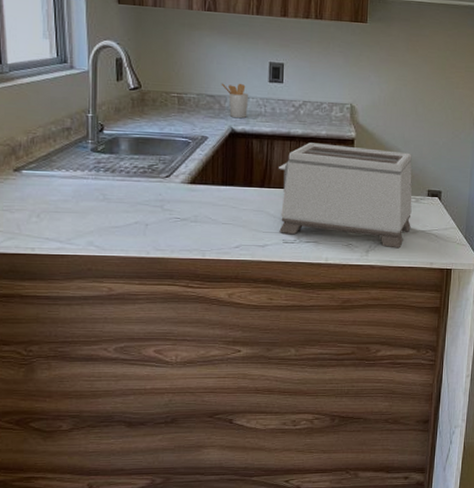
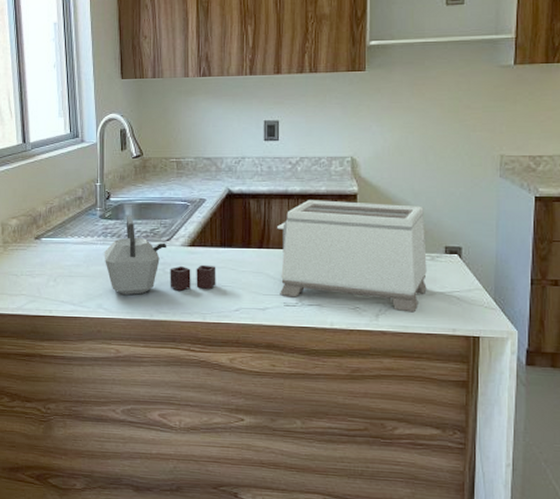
kettle: none [95,150,217,232] -> present [104,216,216,295]
utensil holder: present [221,83,248,119] -> none [217,144,244,179]

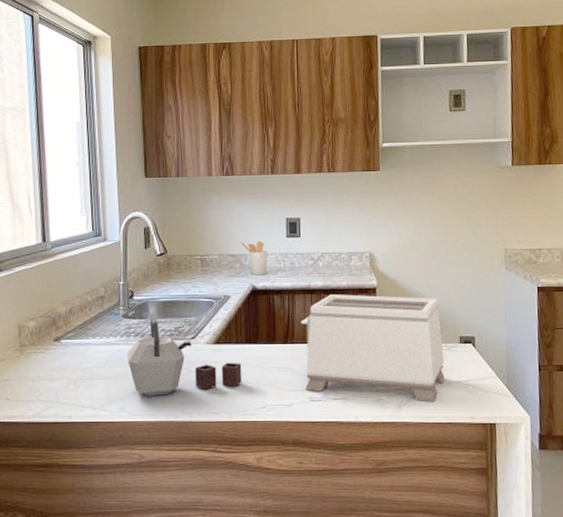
utensil holder: none [217,144,244,179] -> present [241,240,267,276]

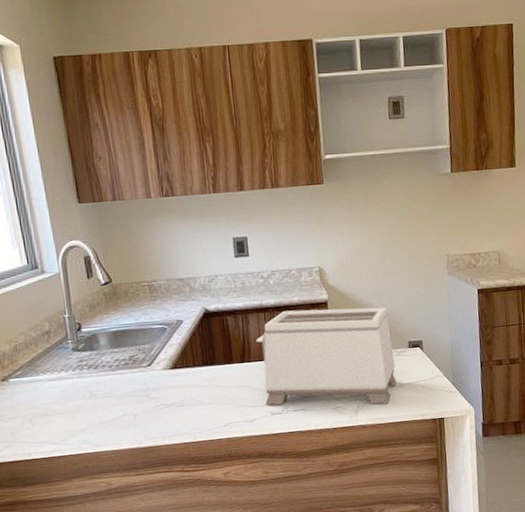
kettle: present [127,314,242,396] -> none [81,345,203,426]
utensil holder: present [241,240,267,276] -> none [188,262,218,298]

